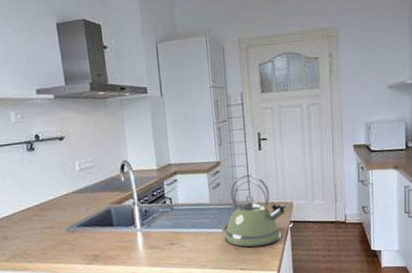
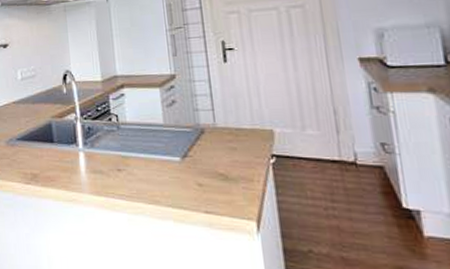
kettle: present [225,174,287,248] -> none [183,91,265,185]

